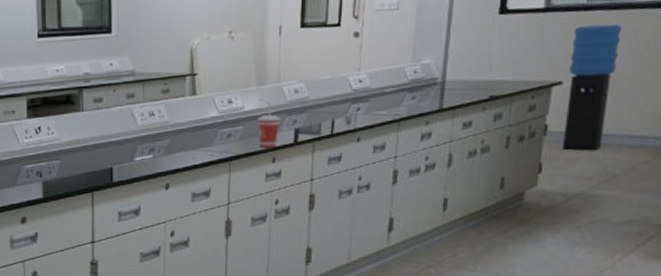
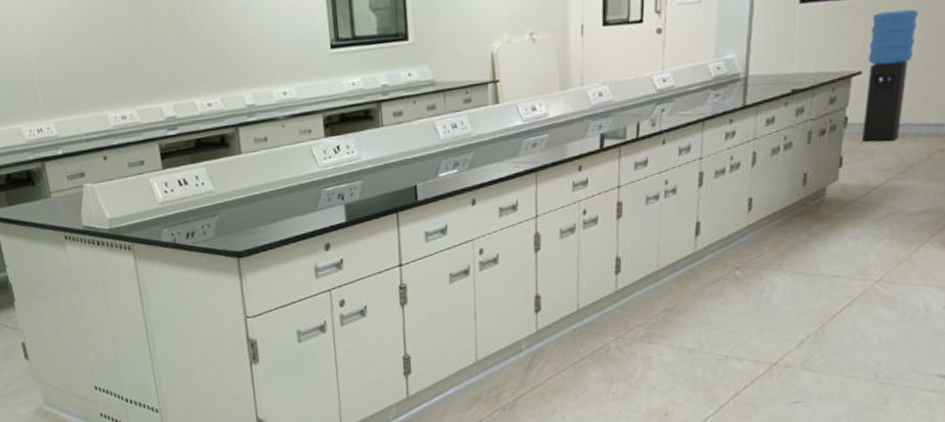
beverage cup: present [257,98,280,148] -> none [562,103,586,157]

